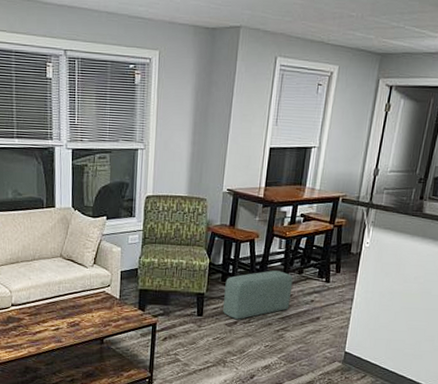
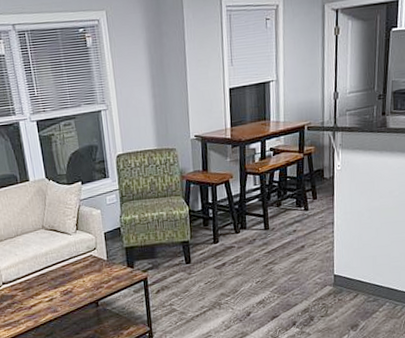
pouf: present [223,270,293,319] -> none [208,207,274,261]

